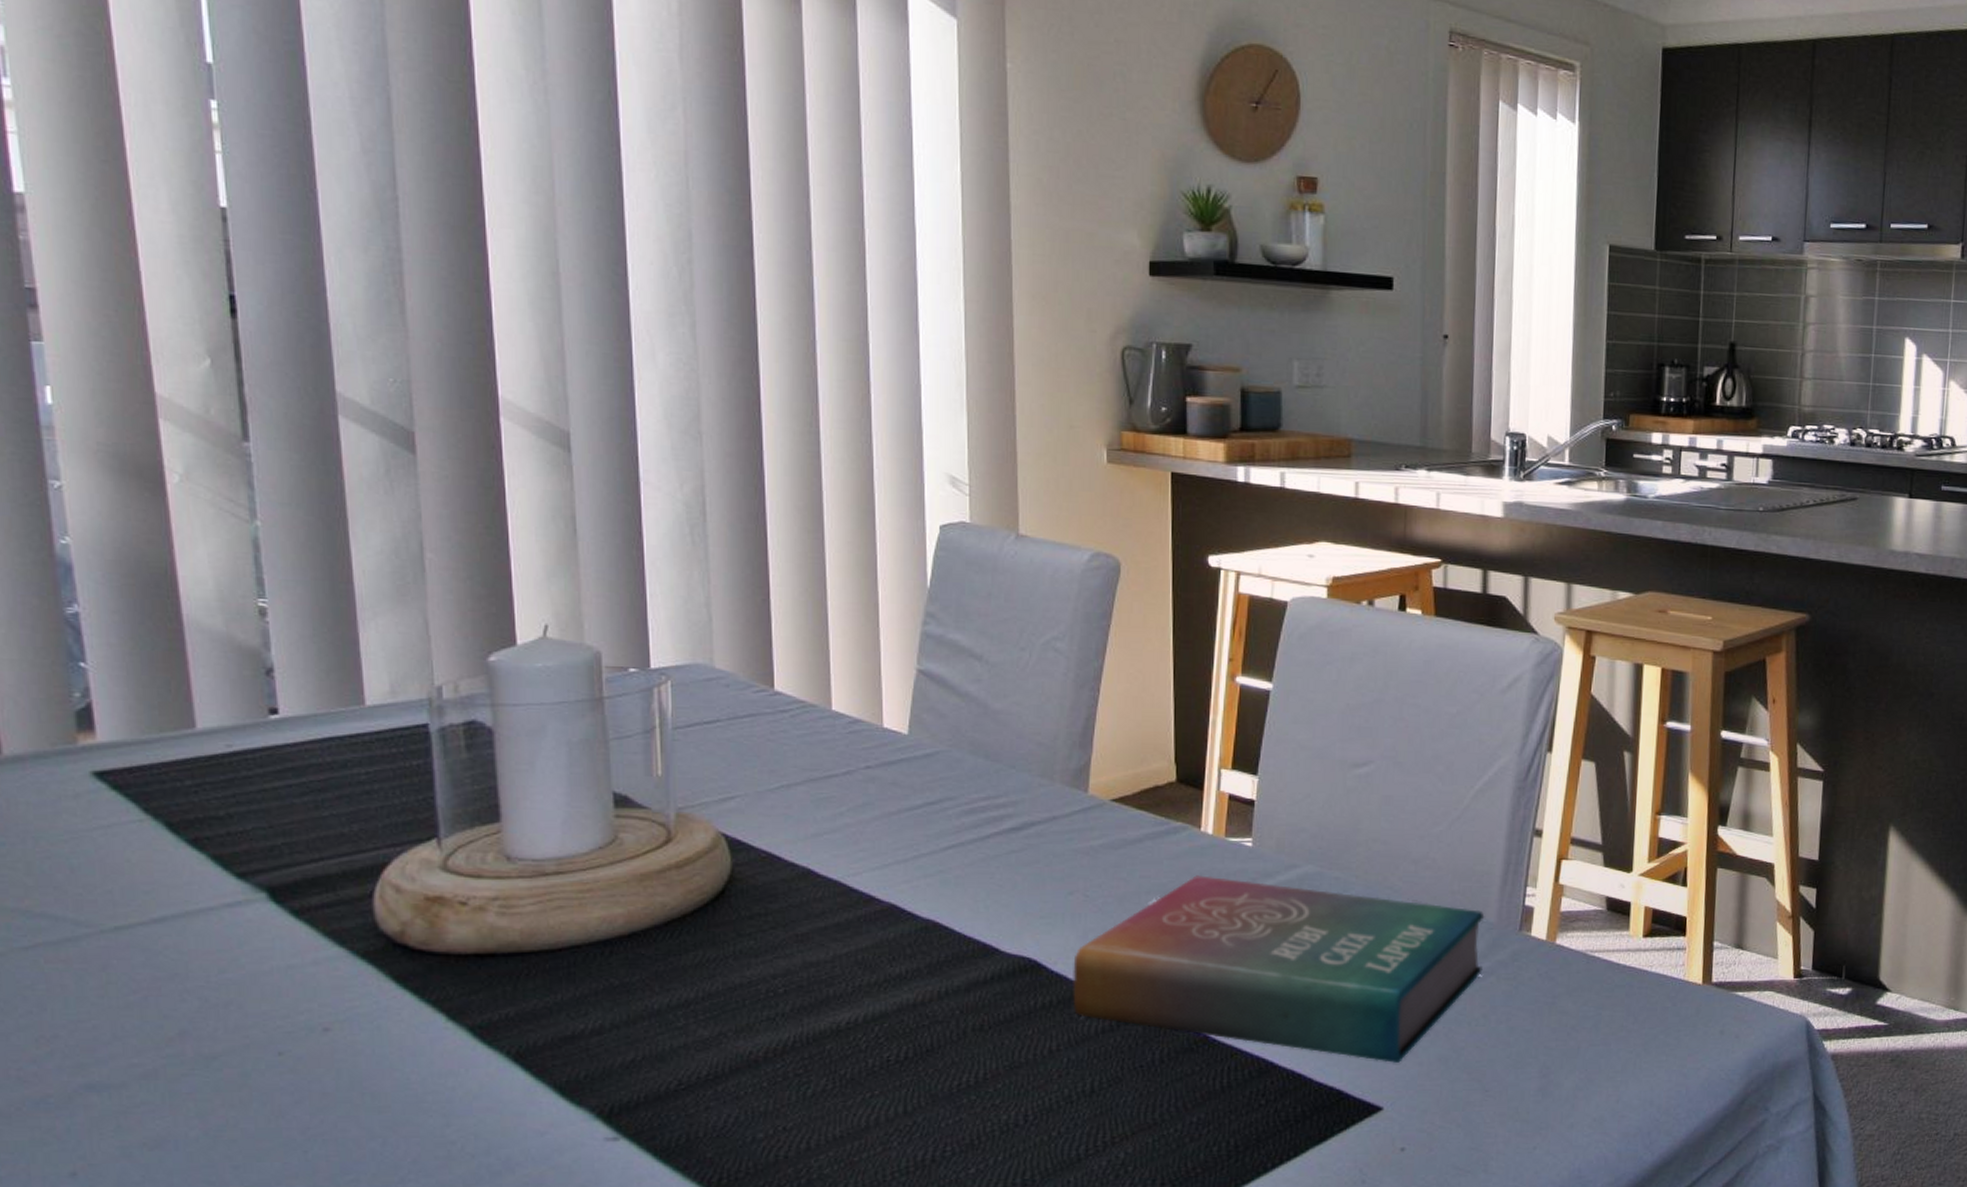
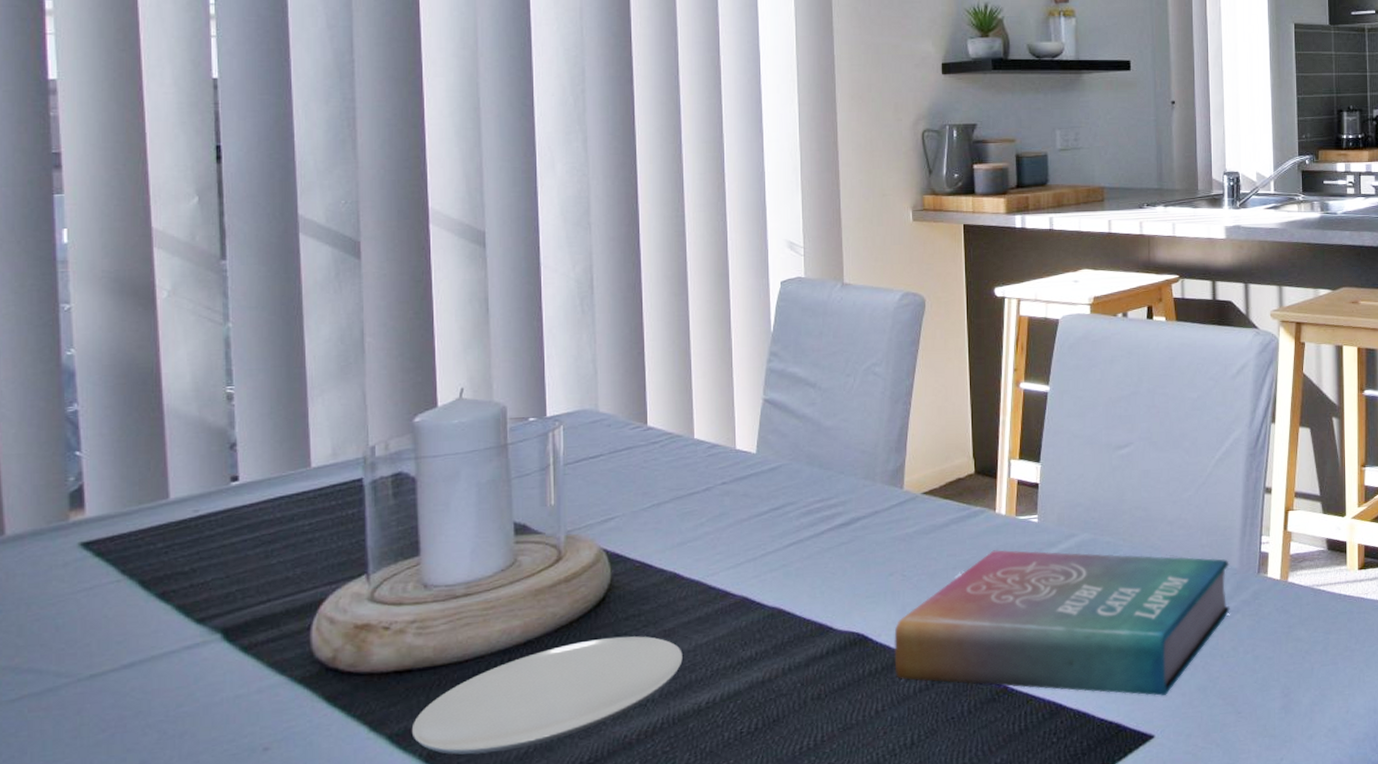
plate: none [497,937,818,1057] -> present [411,636,683,755]

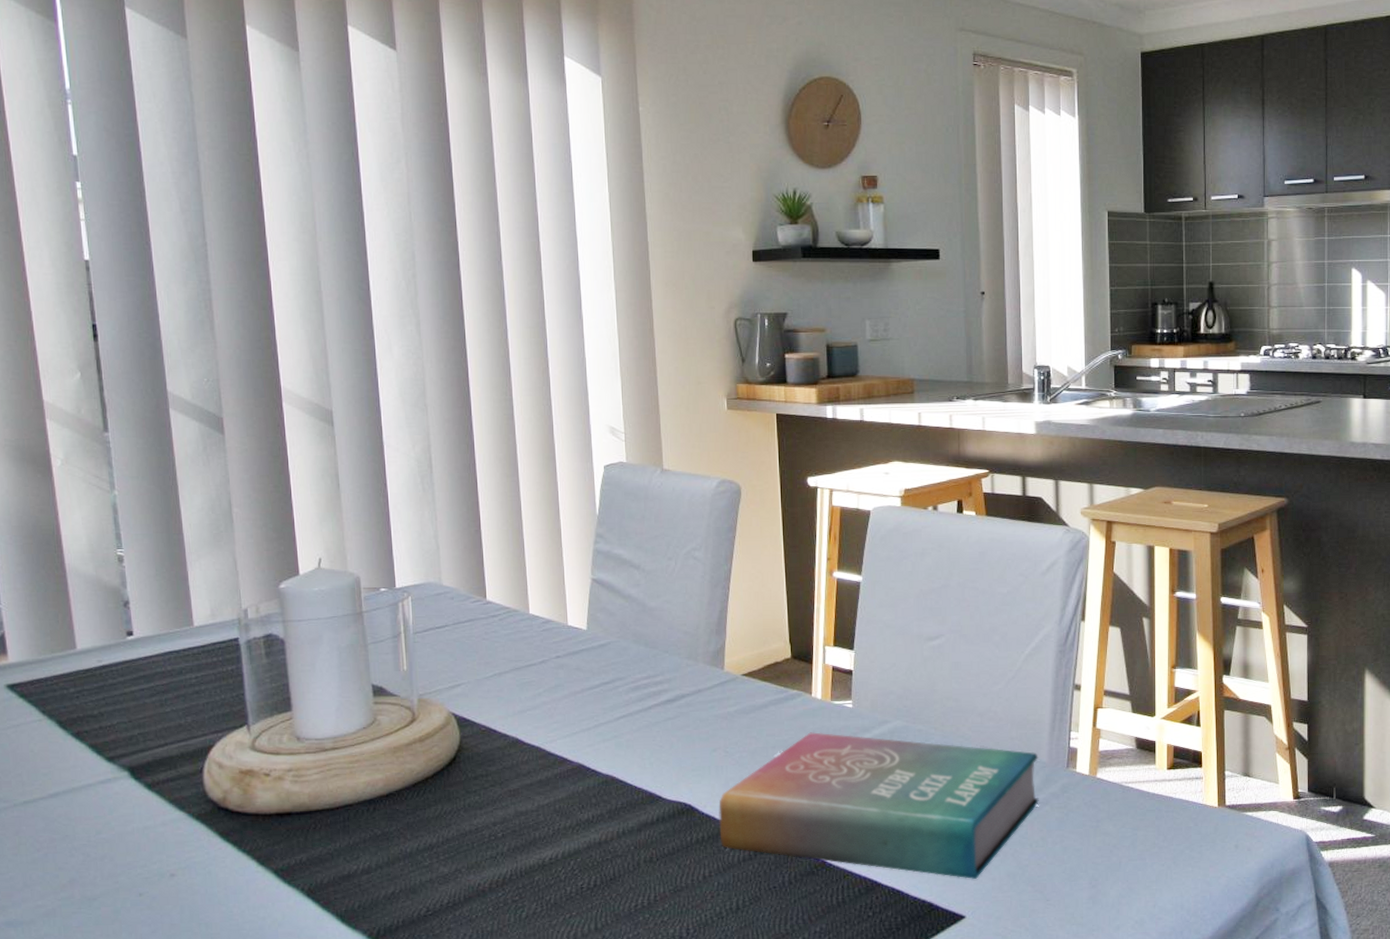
plate: present [411,636,683,755] -> none [293,794,527,892]

